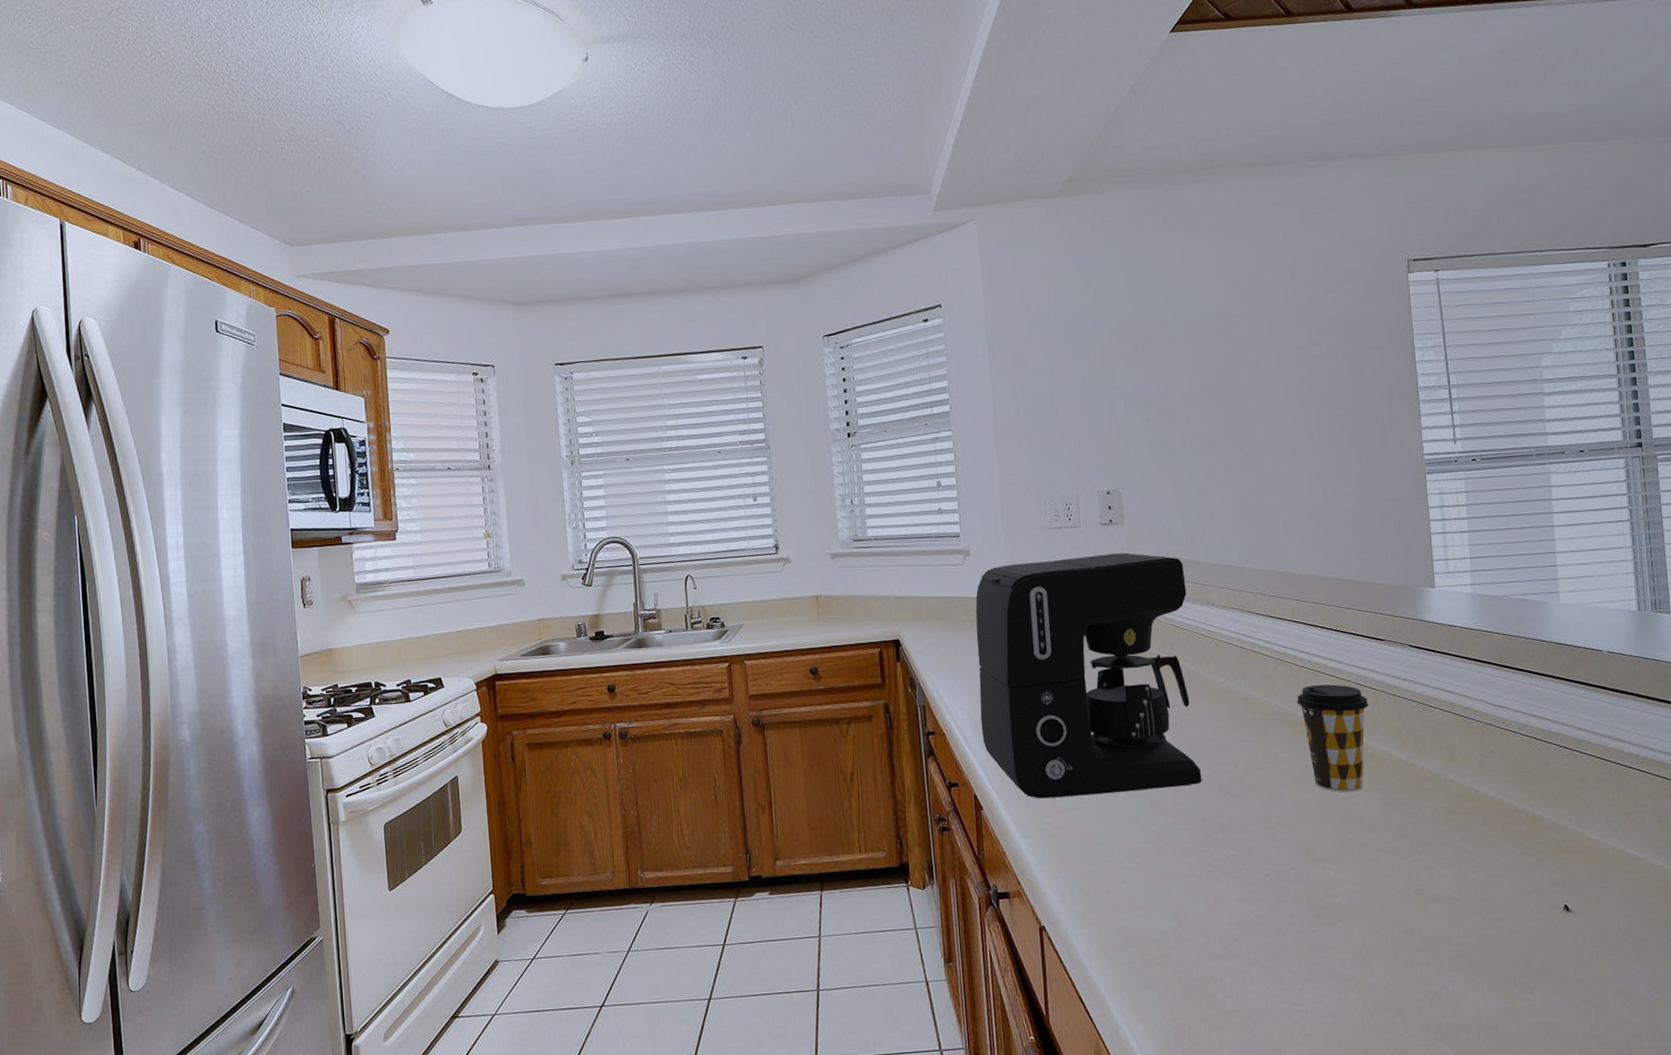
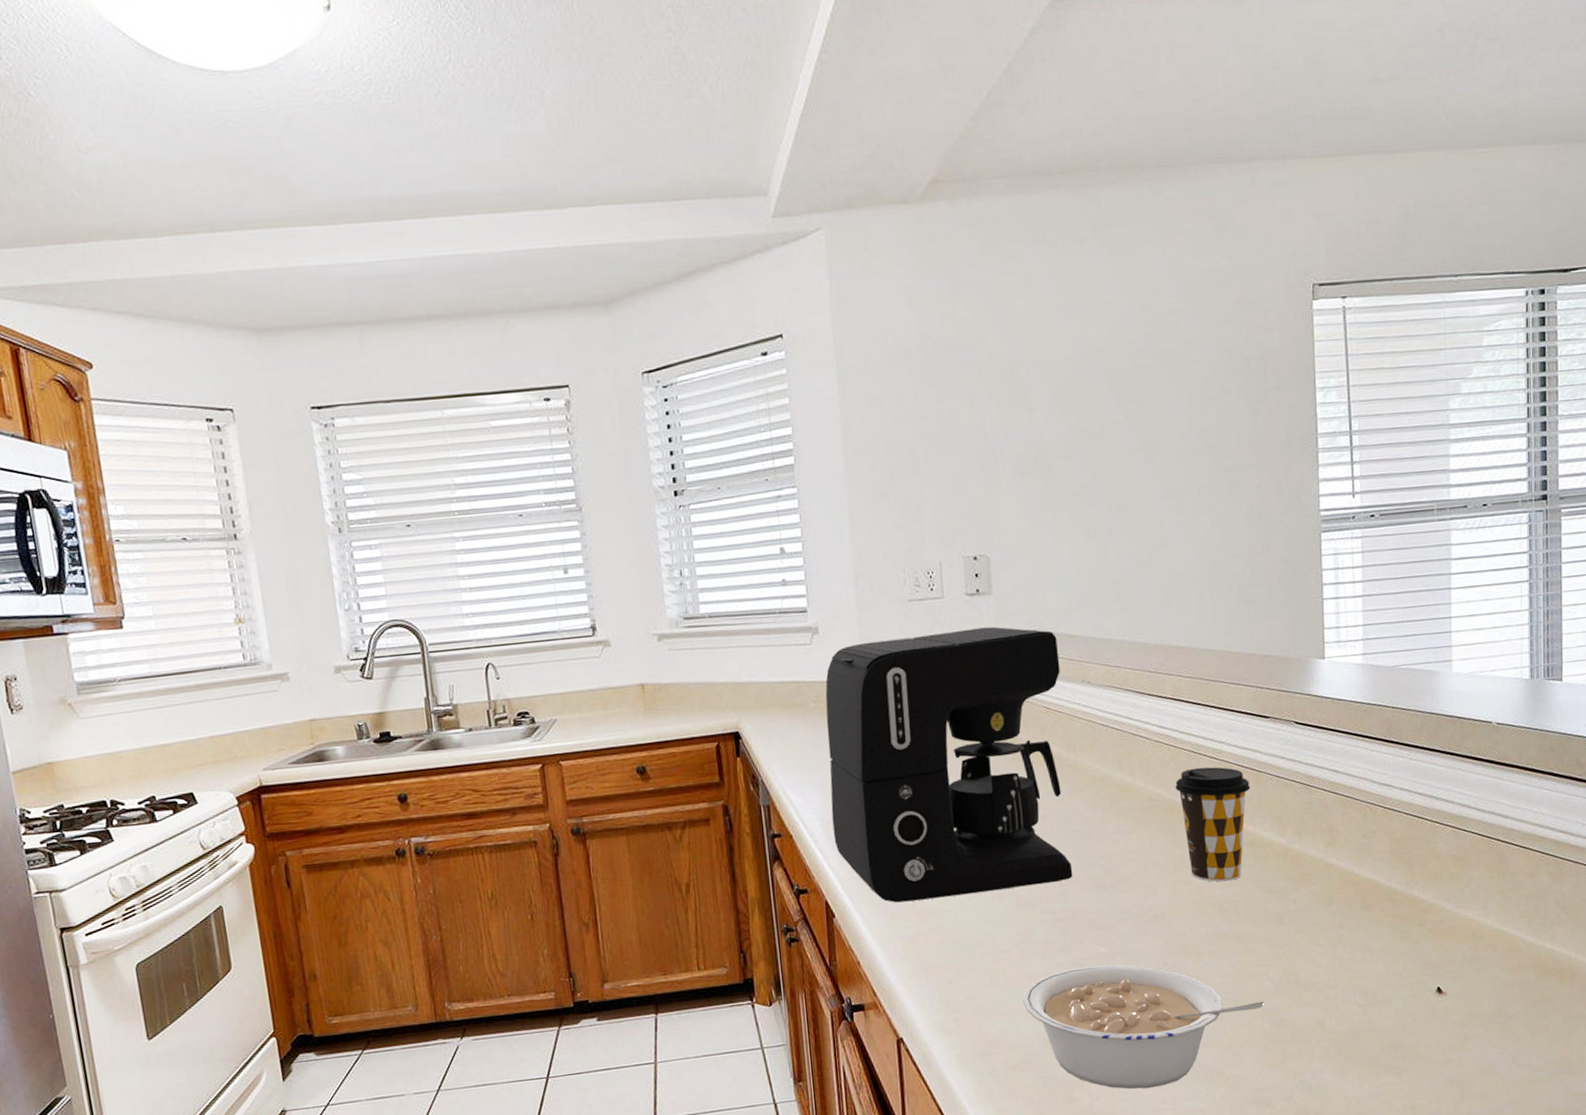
legume: none [1157,866,1392,990] -> present [1022,964,1265,1089]

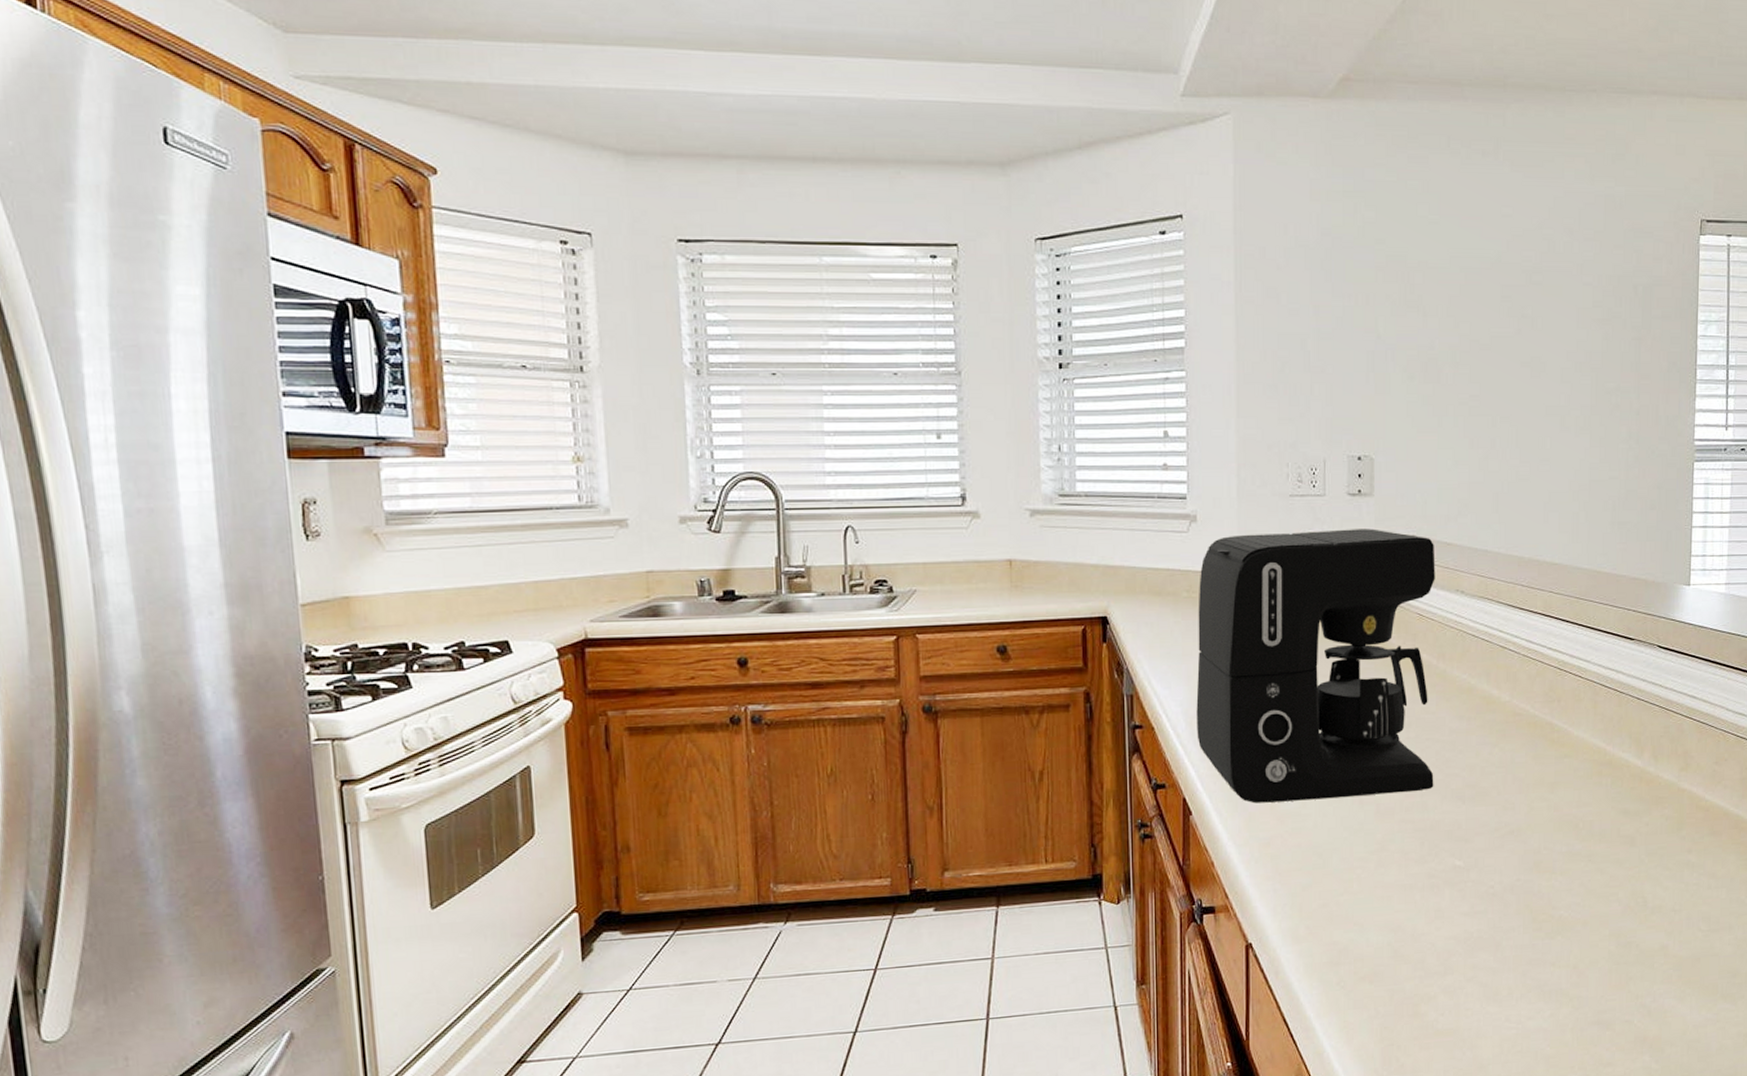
legume: present [1022,964,1265,1089] -> none [1375,878,1612,1006]
coffee cup: present [1175,767,1251,882] -> none [1539,684,1612,801]

